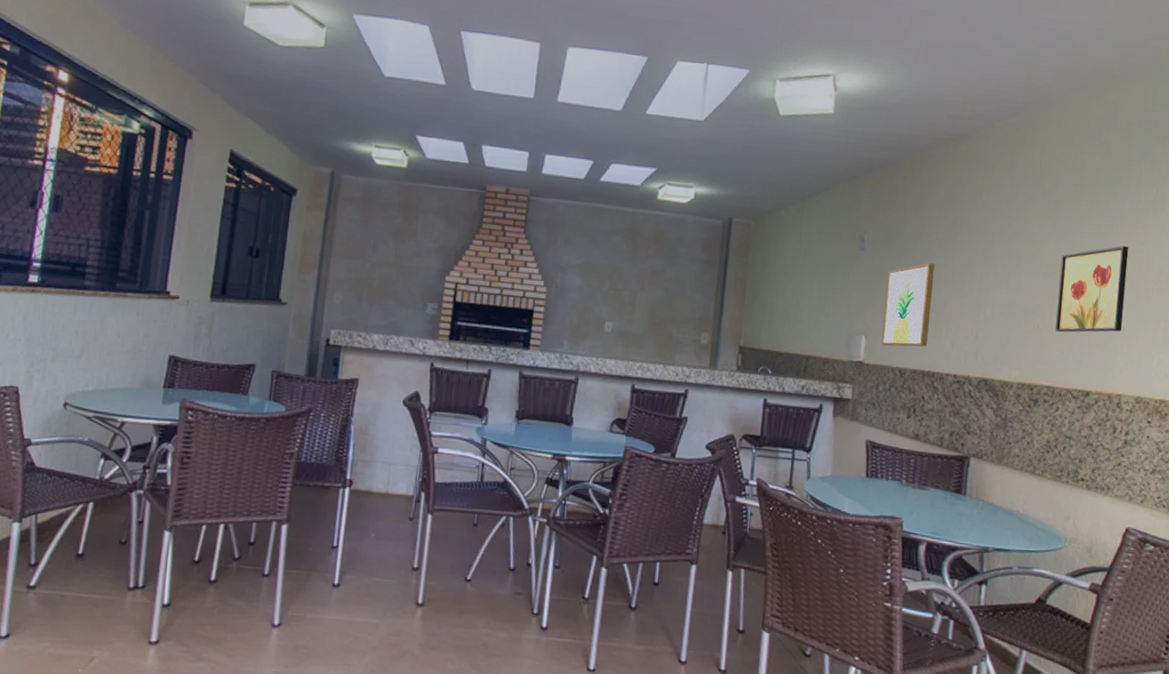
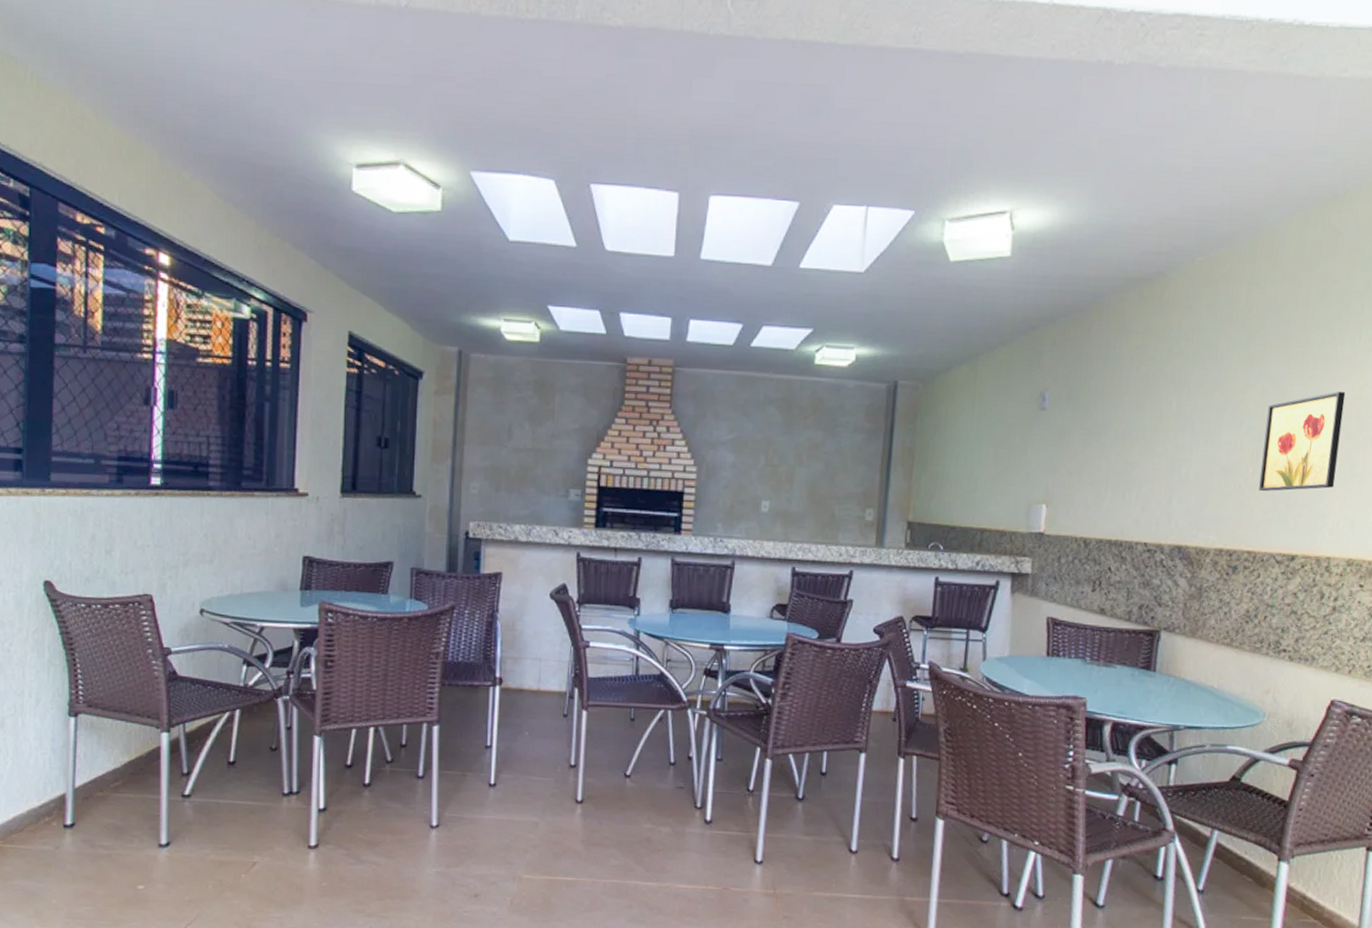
wall art: present [881,263,935,347] -> none [1064,421,1124,515]

